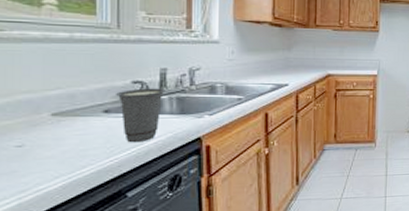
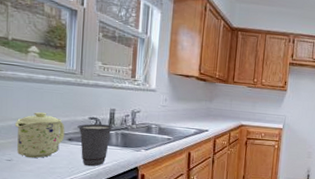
mug: none [26,79,99,141] -> present [14,111,65,159]

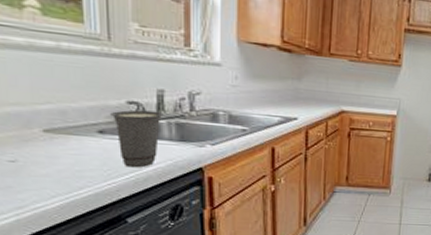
mug: present [14,111,65,159] -> none [14,93,93,158]

